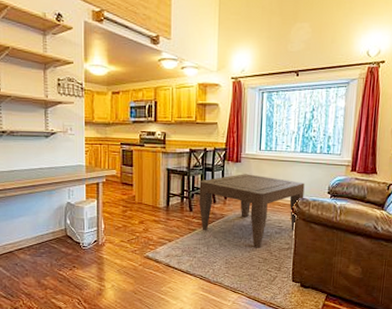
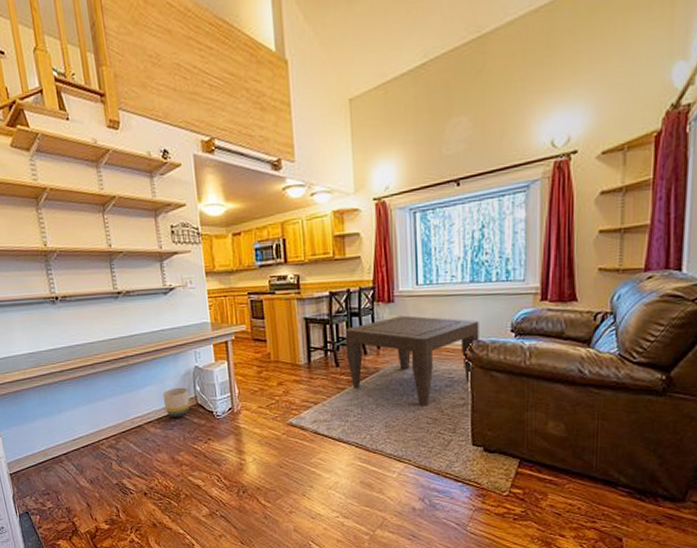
planter: none [35,219,60,247] -> present [162,387,190,418]

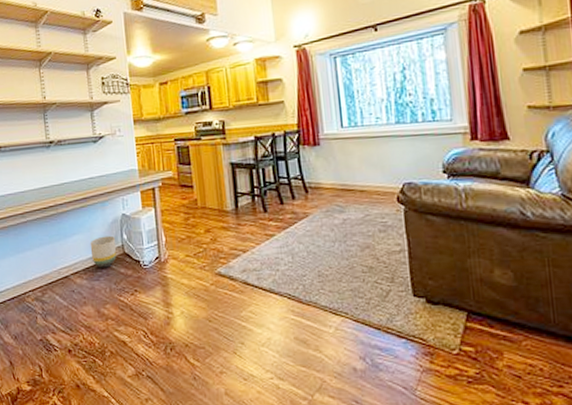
coffee table: present [345,315,479,407] -> none [271,158,411,254]

